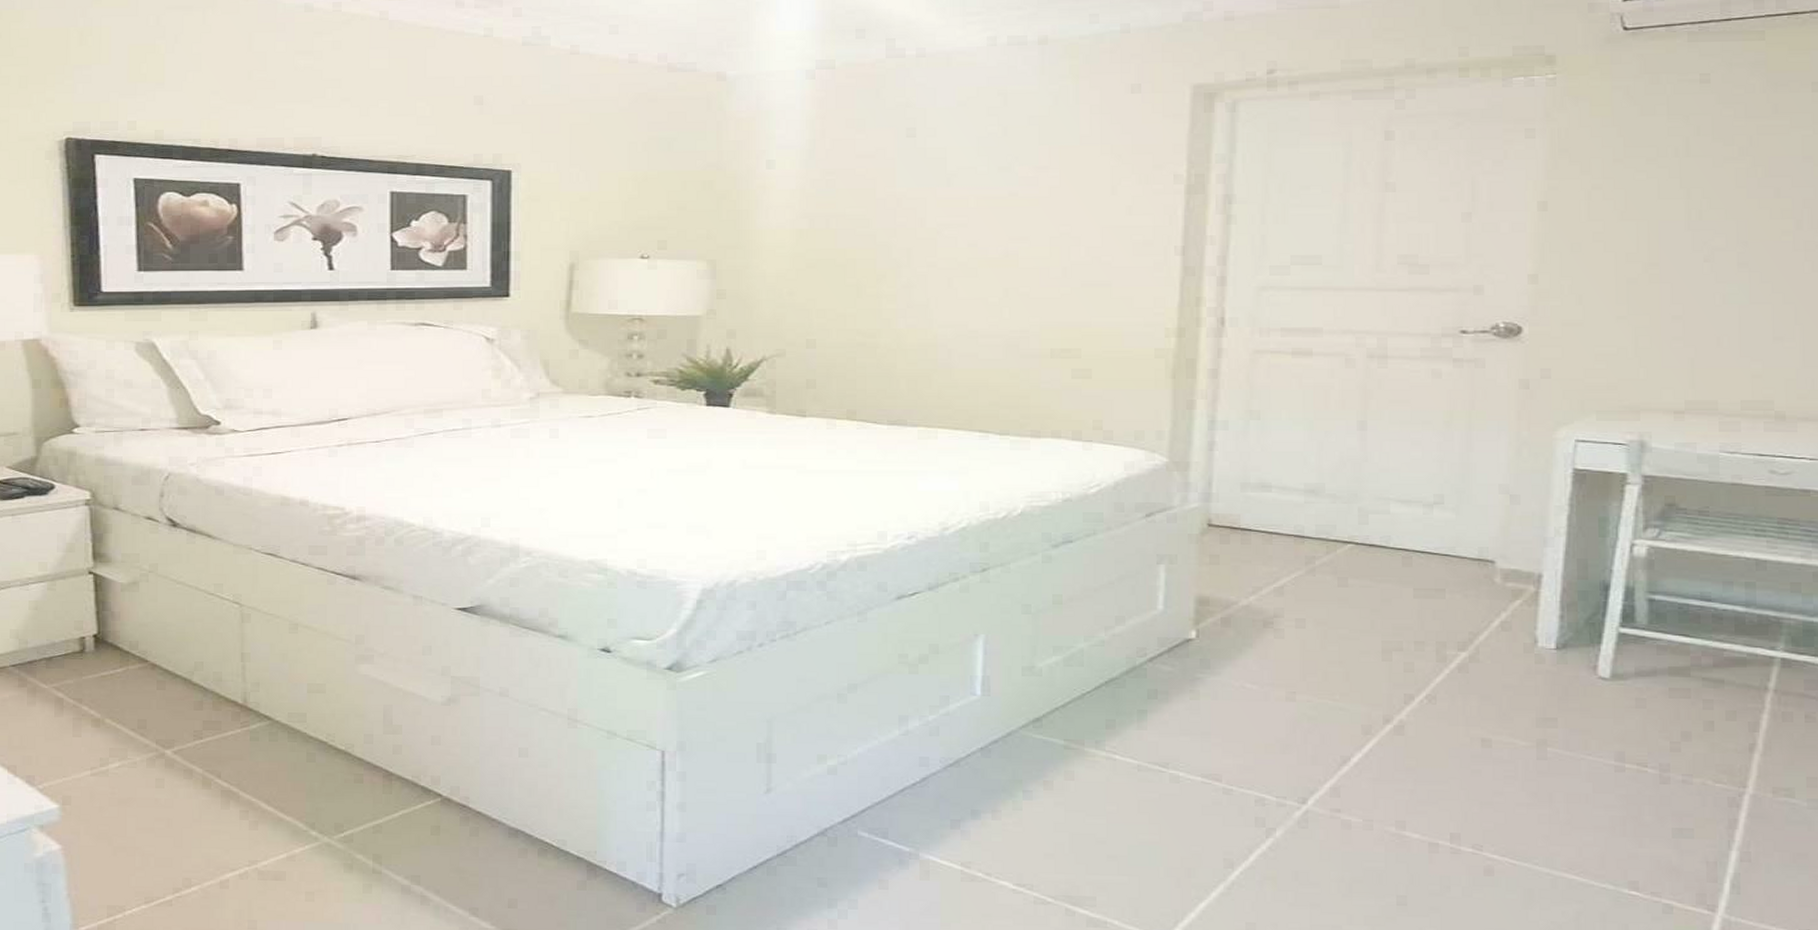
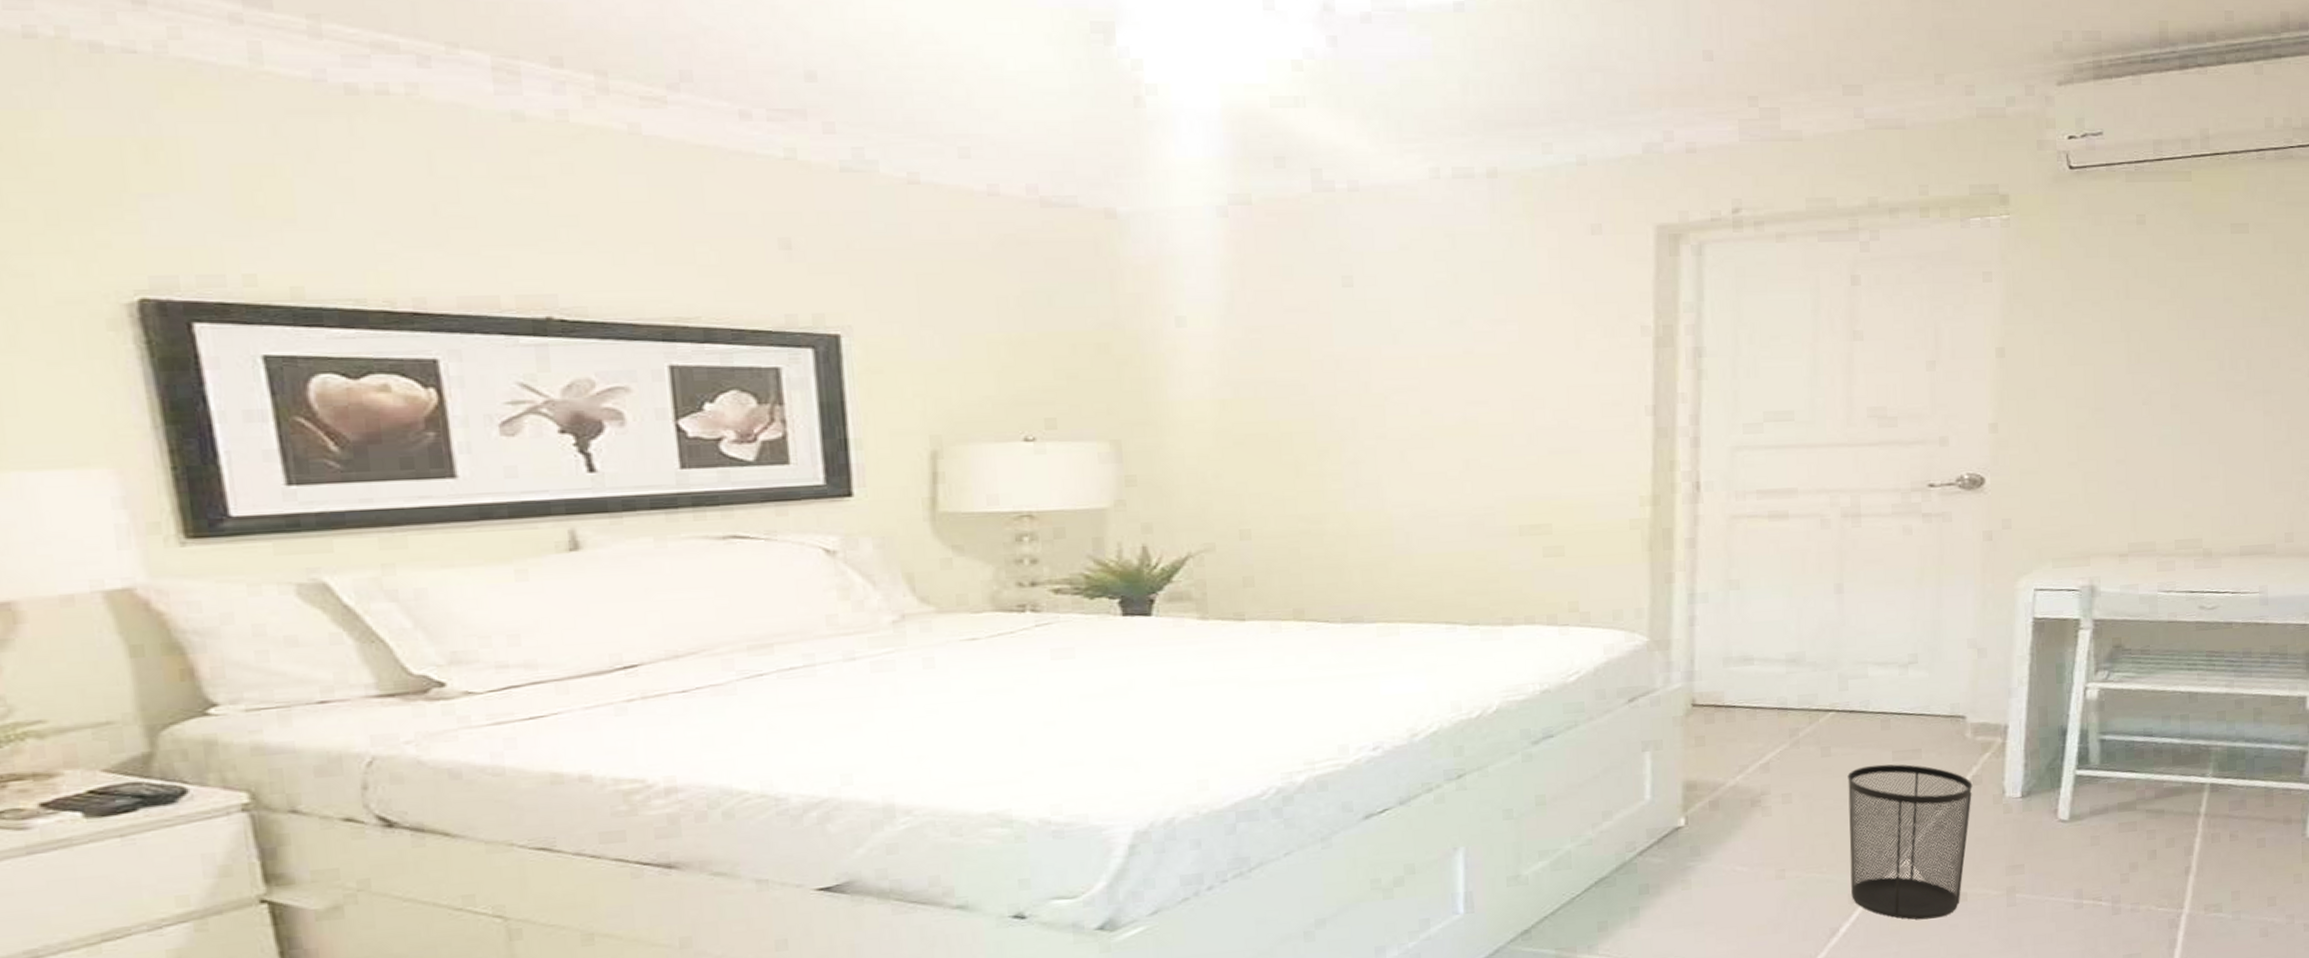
waste bin: none [1364,600,1501,761] -> present [1847,764,1973,920]

